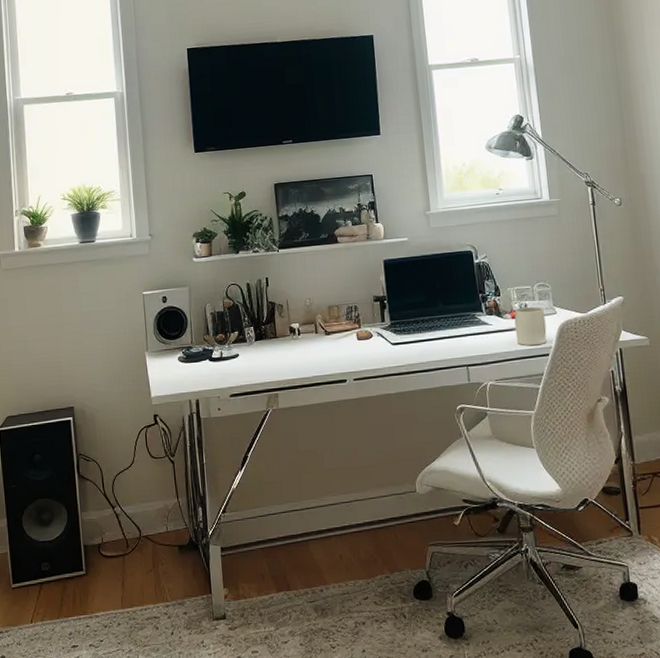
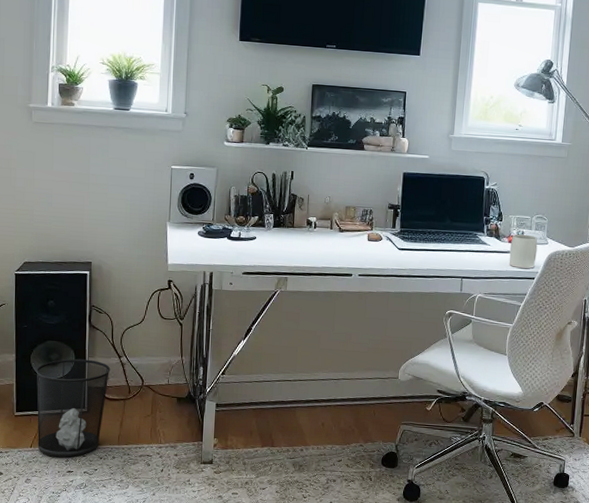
waste bin: none [29,514,105,631] -> present [36,358,111,458]

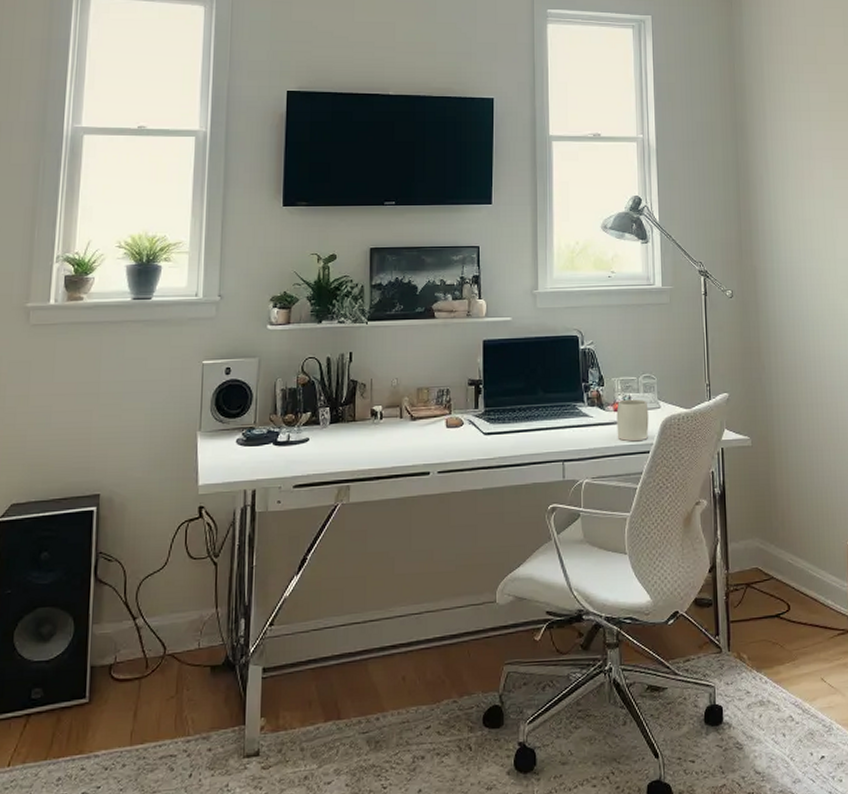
waste bin: present [36,358,111,458] -> none [18,627,122,777]

